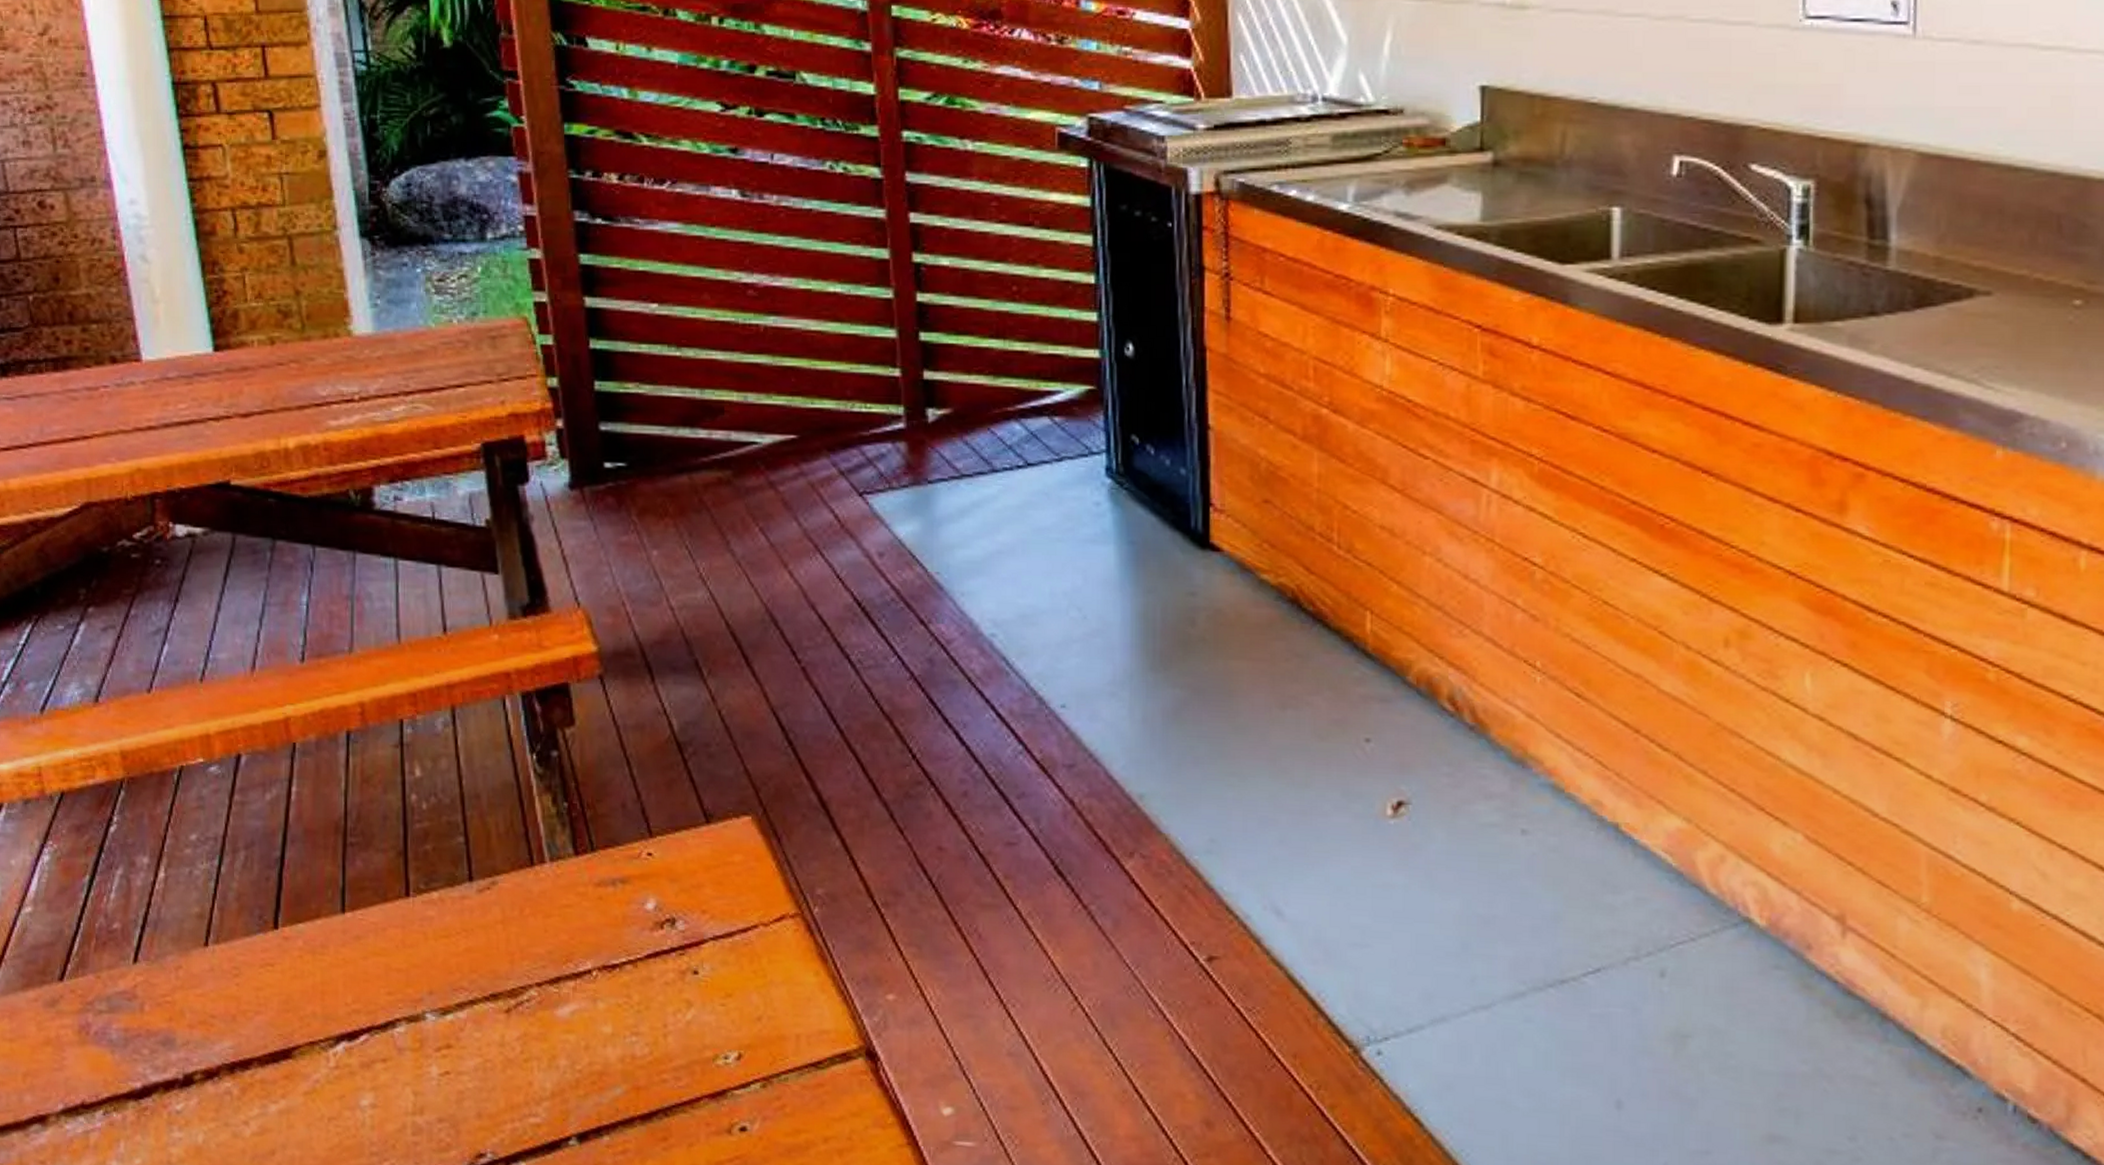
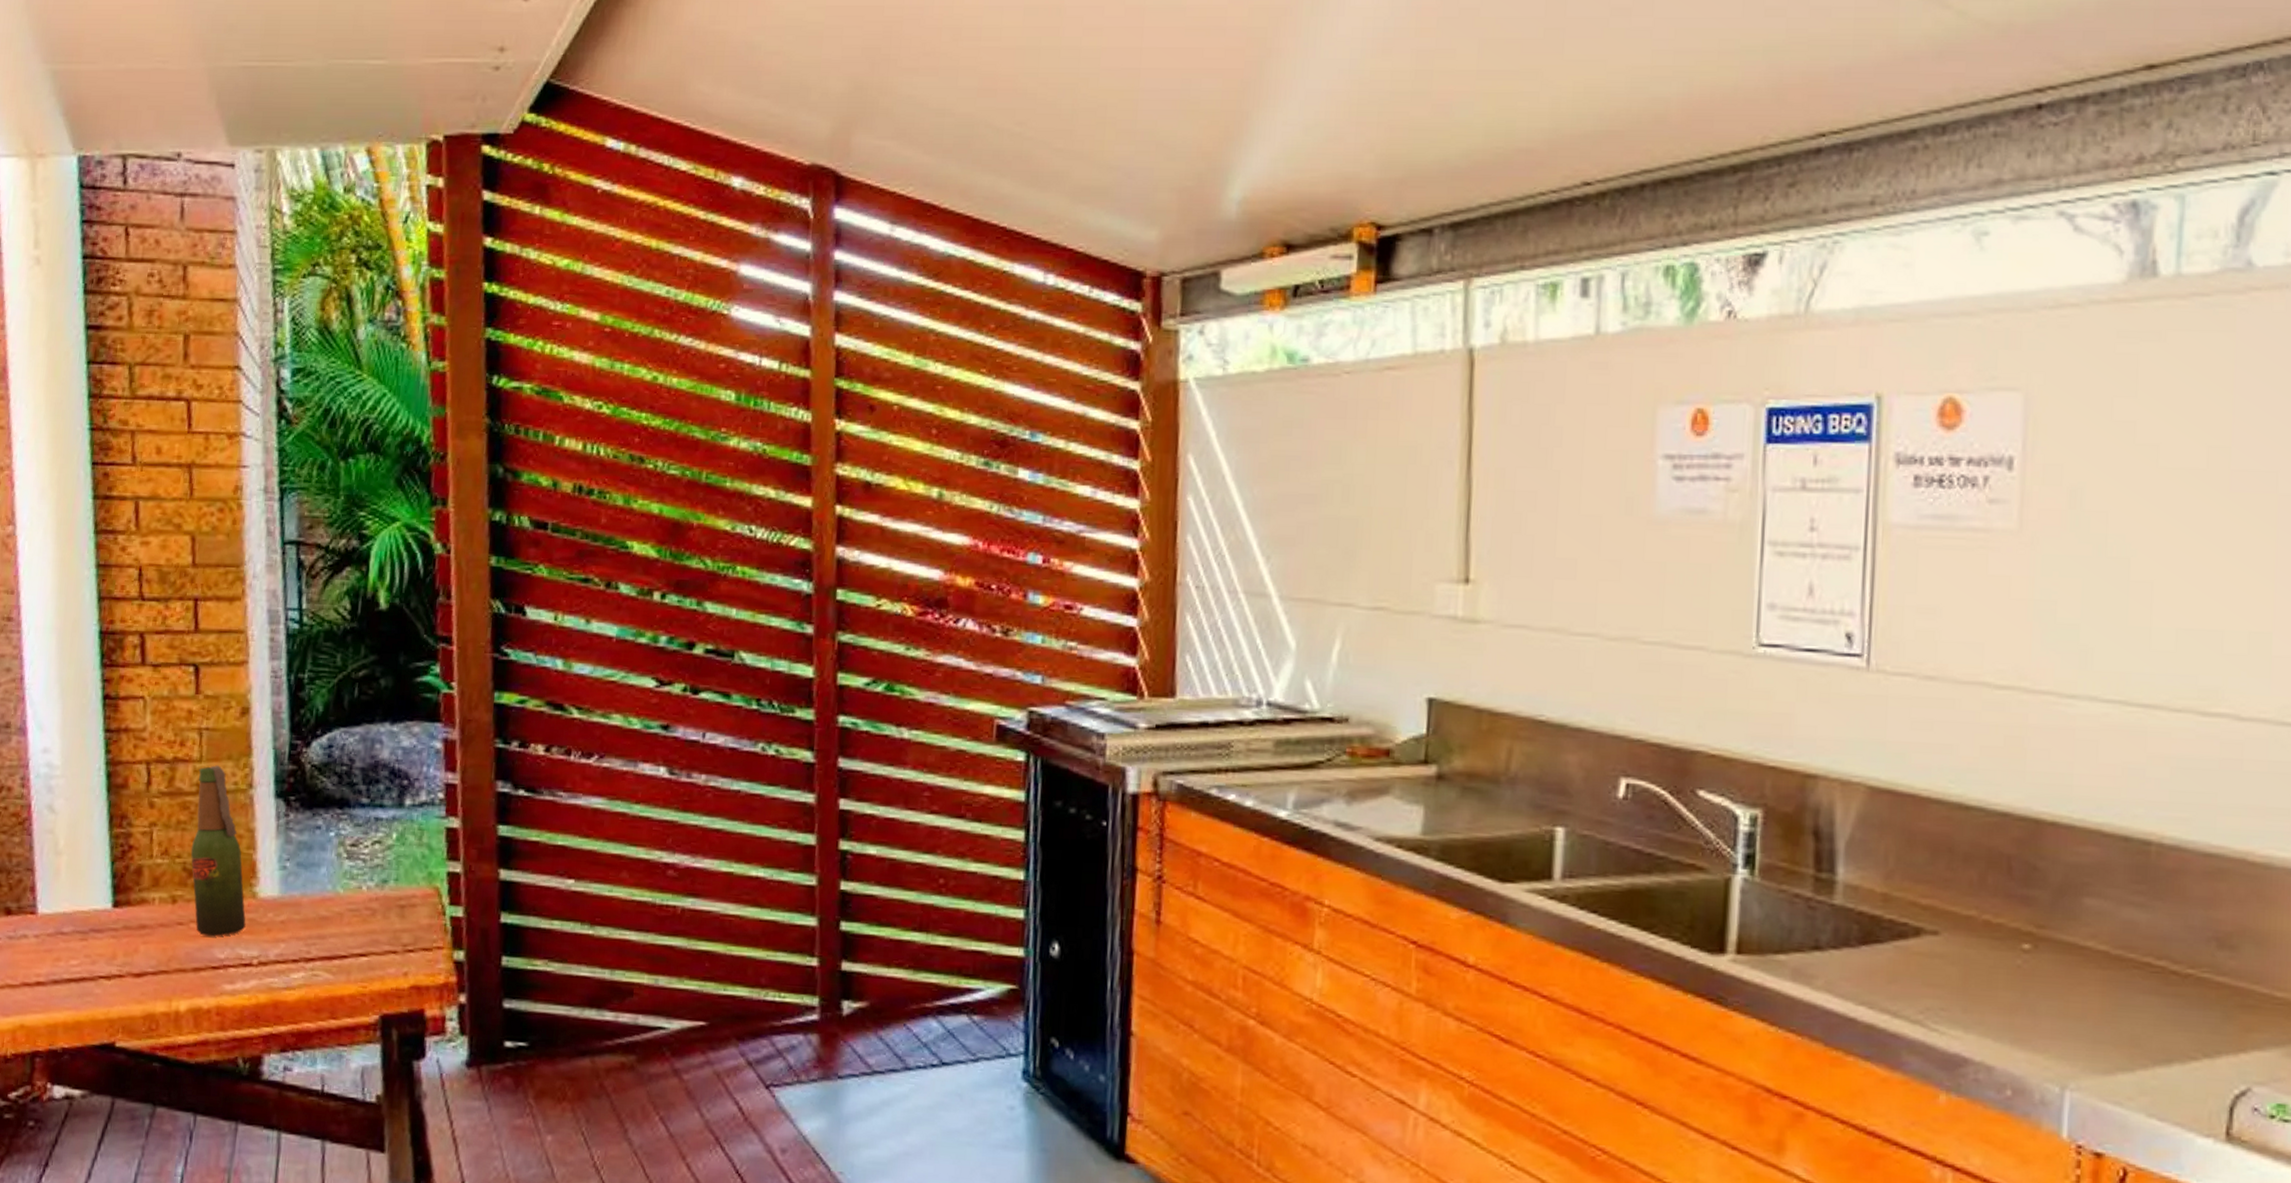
beer bottle: none [283,208,344,375] -> present [190,765,246,937]

